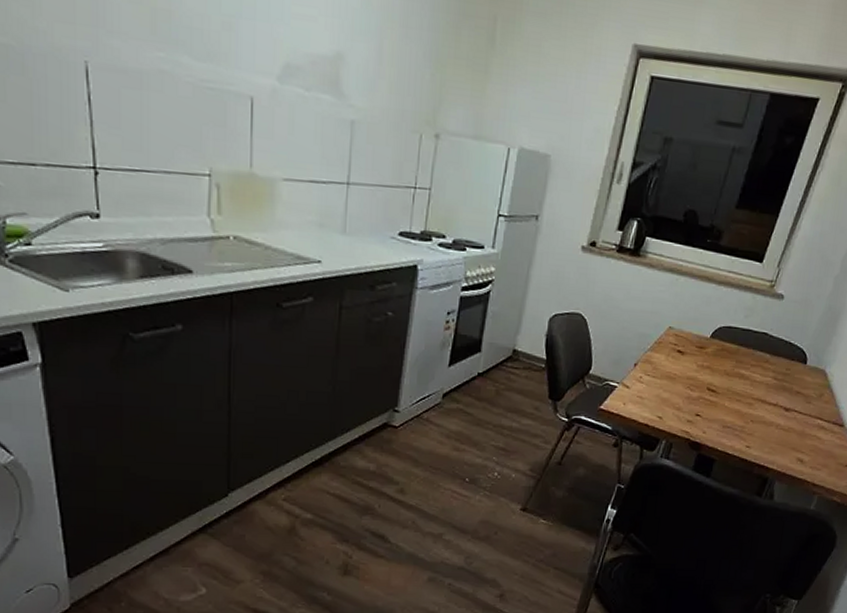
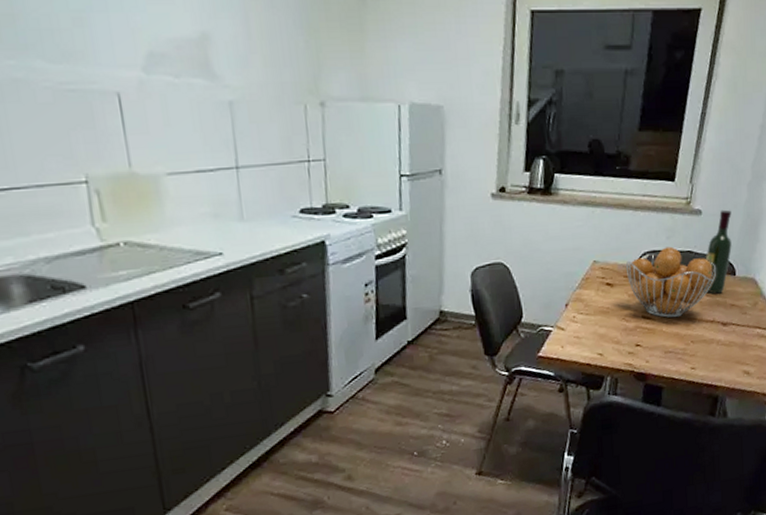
fruit basket: none [699,325,789,395] -> present [626,246,717,318]
wine bottle: none [770,298,814,379] -> present [701,209,732,294]

